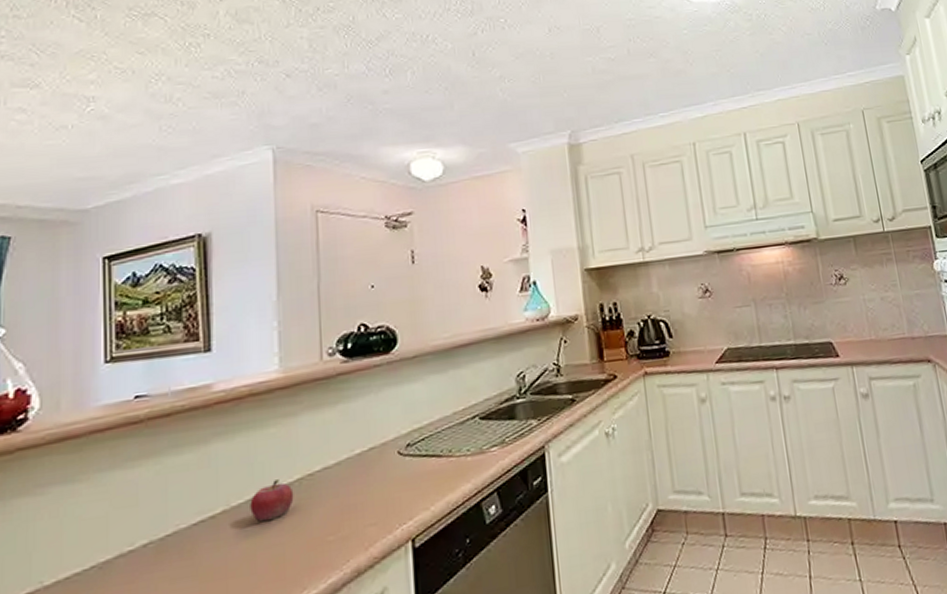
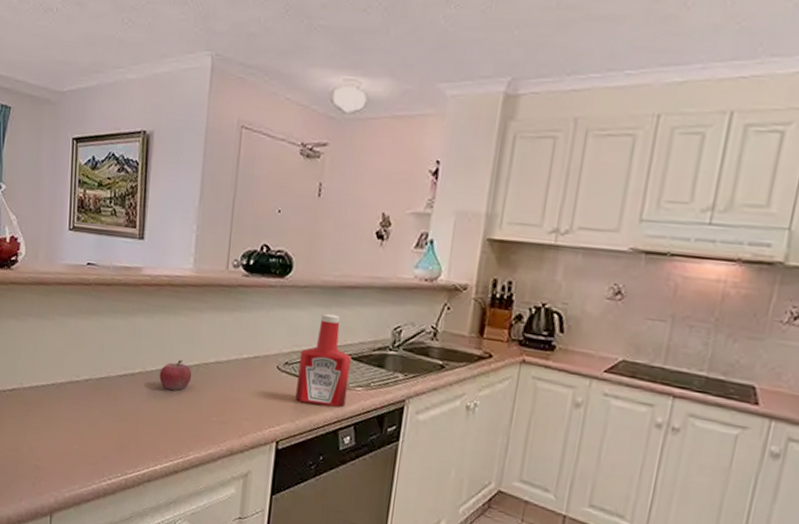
ketchup bottle: none [422,377,483,485] -> present [295,313,351,408]

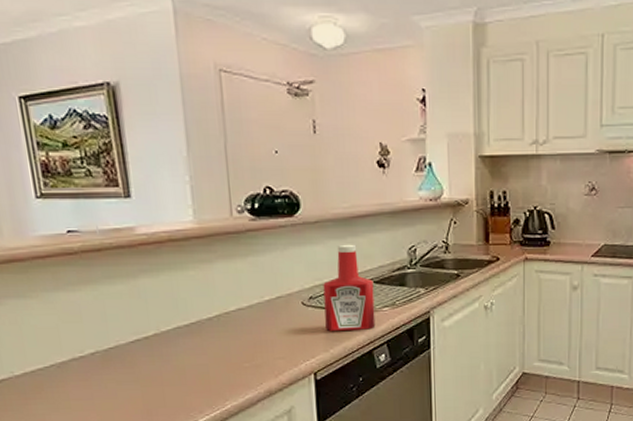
fruit: present [159,360,192,391] -> none [177,314,214,346]

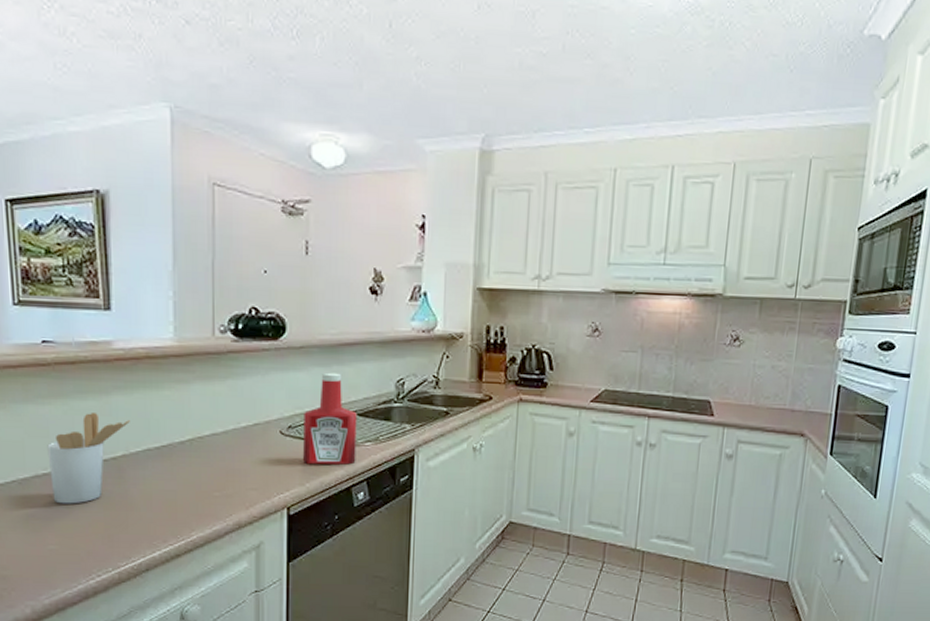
utensil holder: none [81,295,159,384] -> present [47,411,130,504]

